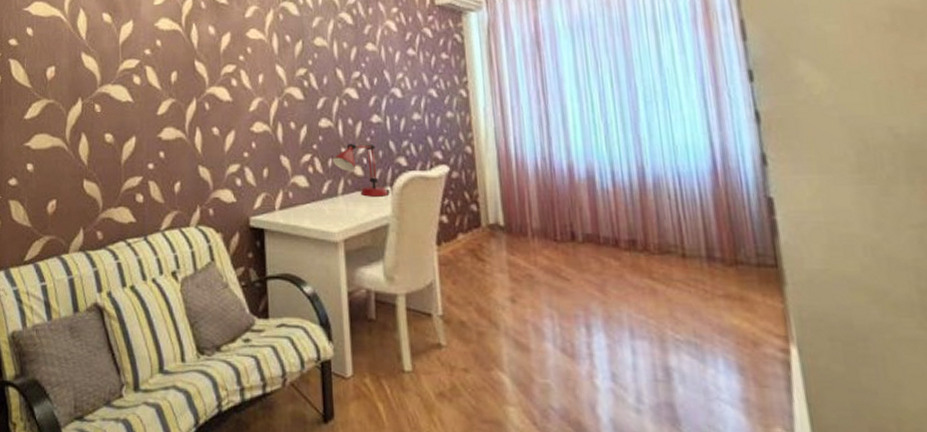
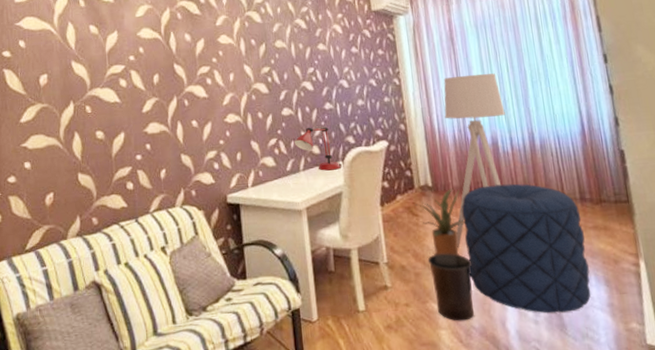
house plant: none [481,231,546,316] -> present [415,188,465,256]
waste bin: none [494,310,554,398] -> present [427,253,474,321]
floor lamp: none [524,88,607,306] -> present [443,73,506,248]
pouf: none [542,230,718,403] -> present [461,183,591,313]

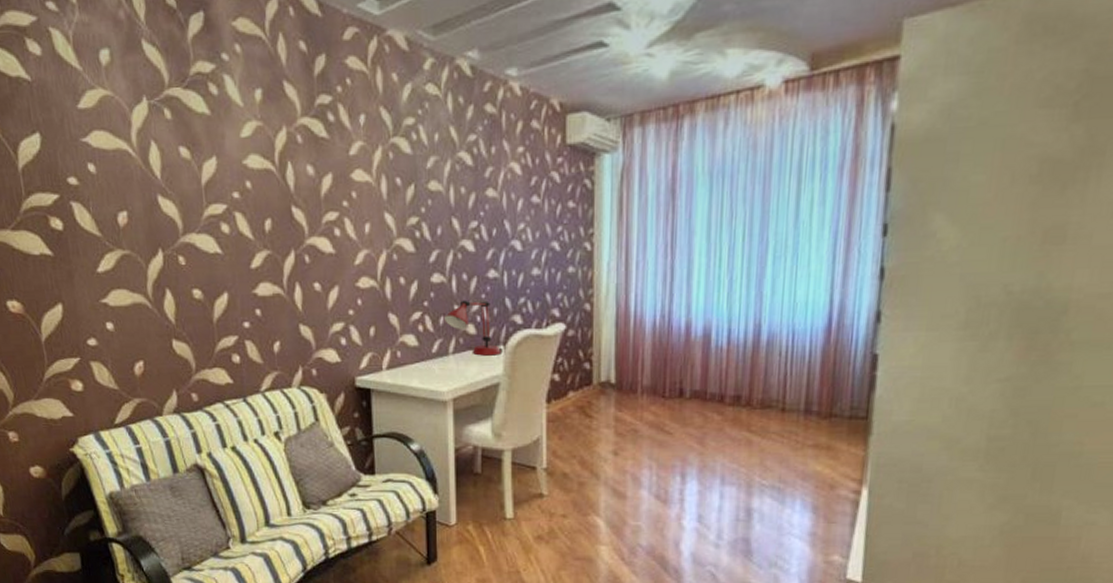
house plant: present [415,188,465,256] -> none [590,388,650,467]
waste bin: present [427,253,474,321] -> none [596,462,651,538]
floor lamp: present [443,73,506,248] -> none [635,241,729,458]
pouf: present [461,183,591,313] -> none [646,387,801,538]

